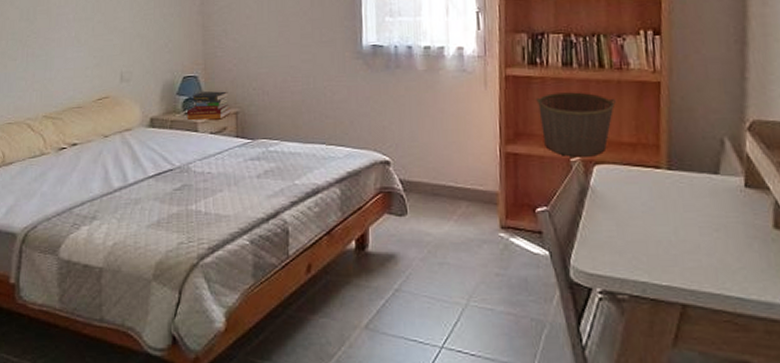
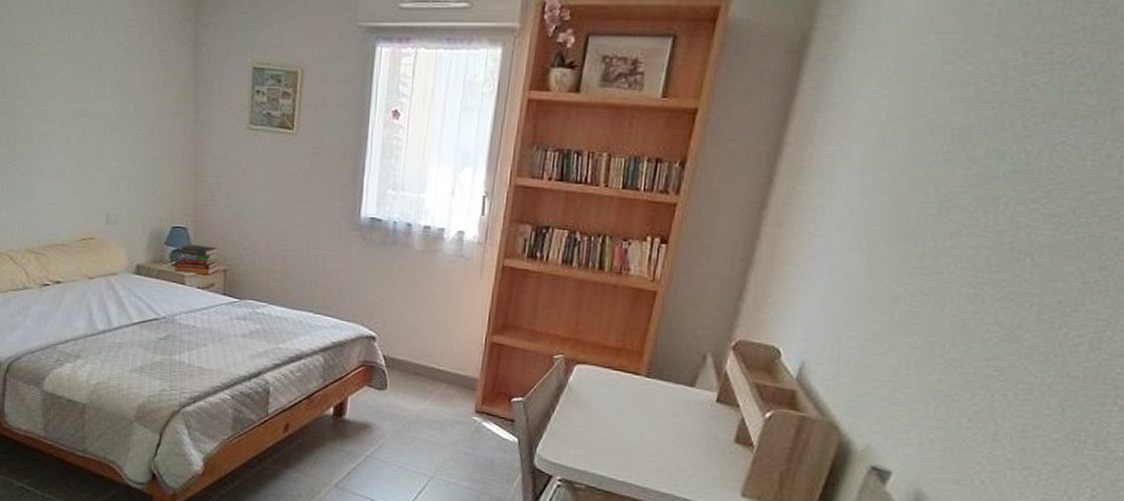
basket: present [536,92,616,157] -> none [530,289,609,356]

